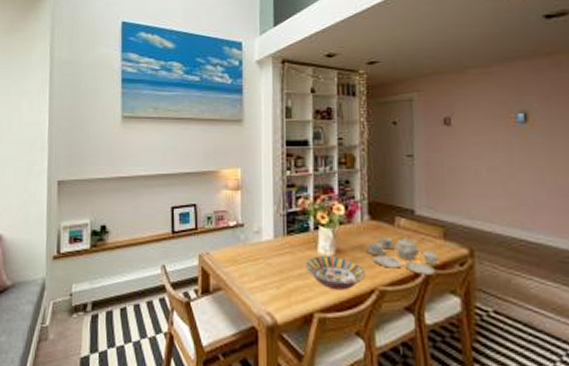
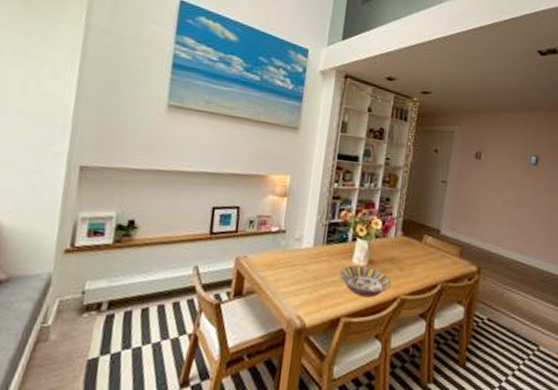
tea set: present [365,236,439,275] -> none [395,251,453,287]

